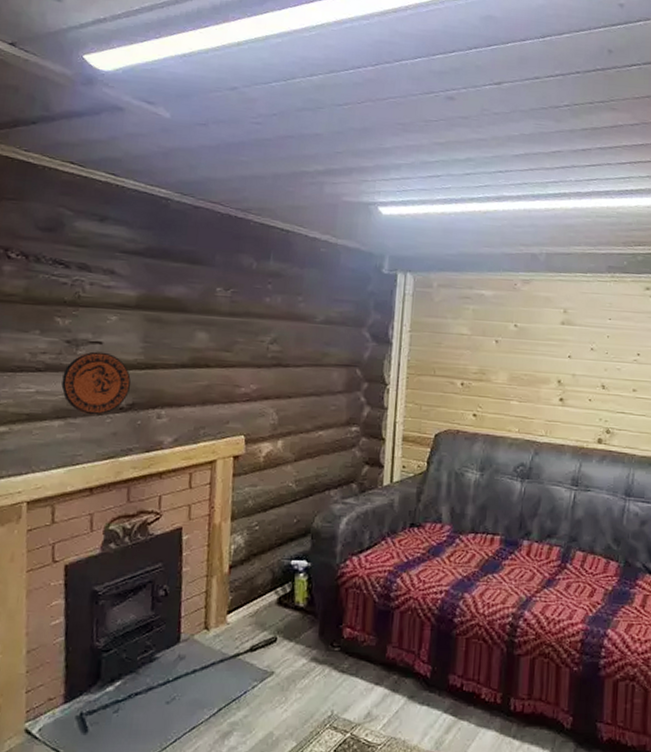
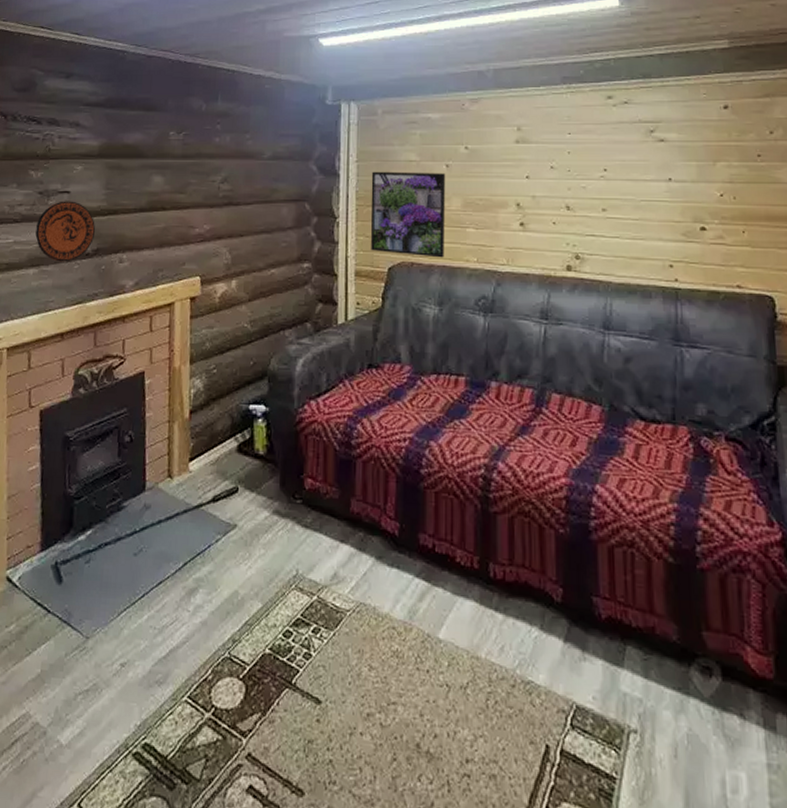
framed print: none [419,342,494,428] -> present [370,171,445,258]

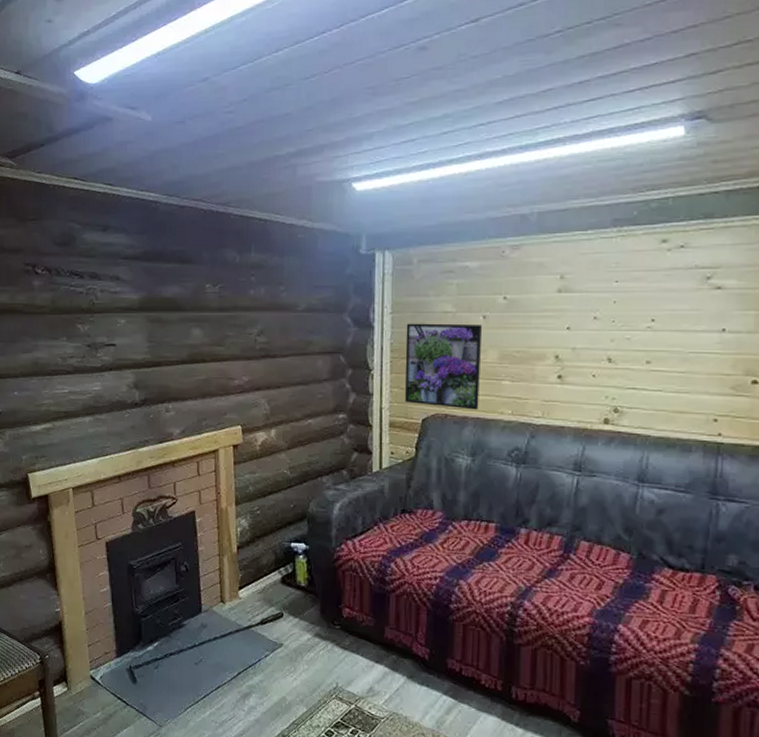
decorative plate: present [35,201,95,262] -> none [88,353,141,411]

